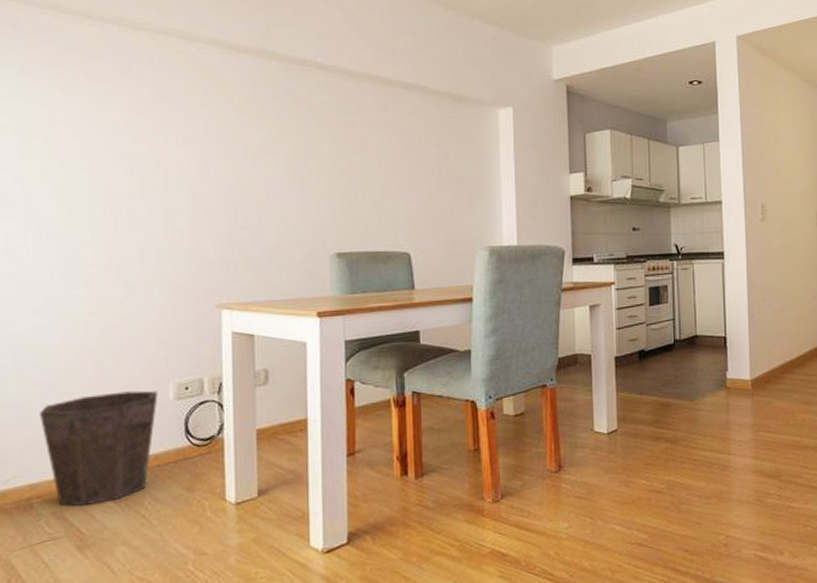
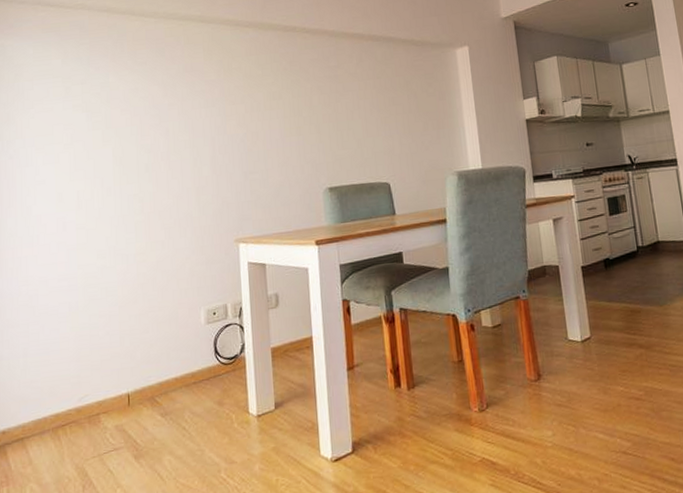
waste bin: present [40,390,158,507] -> none [104,317,193,420]

